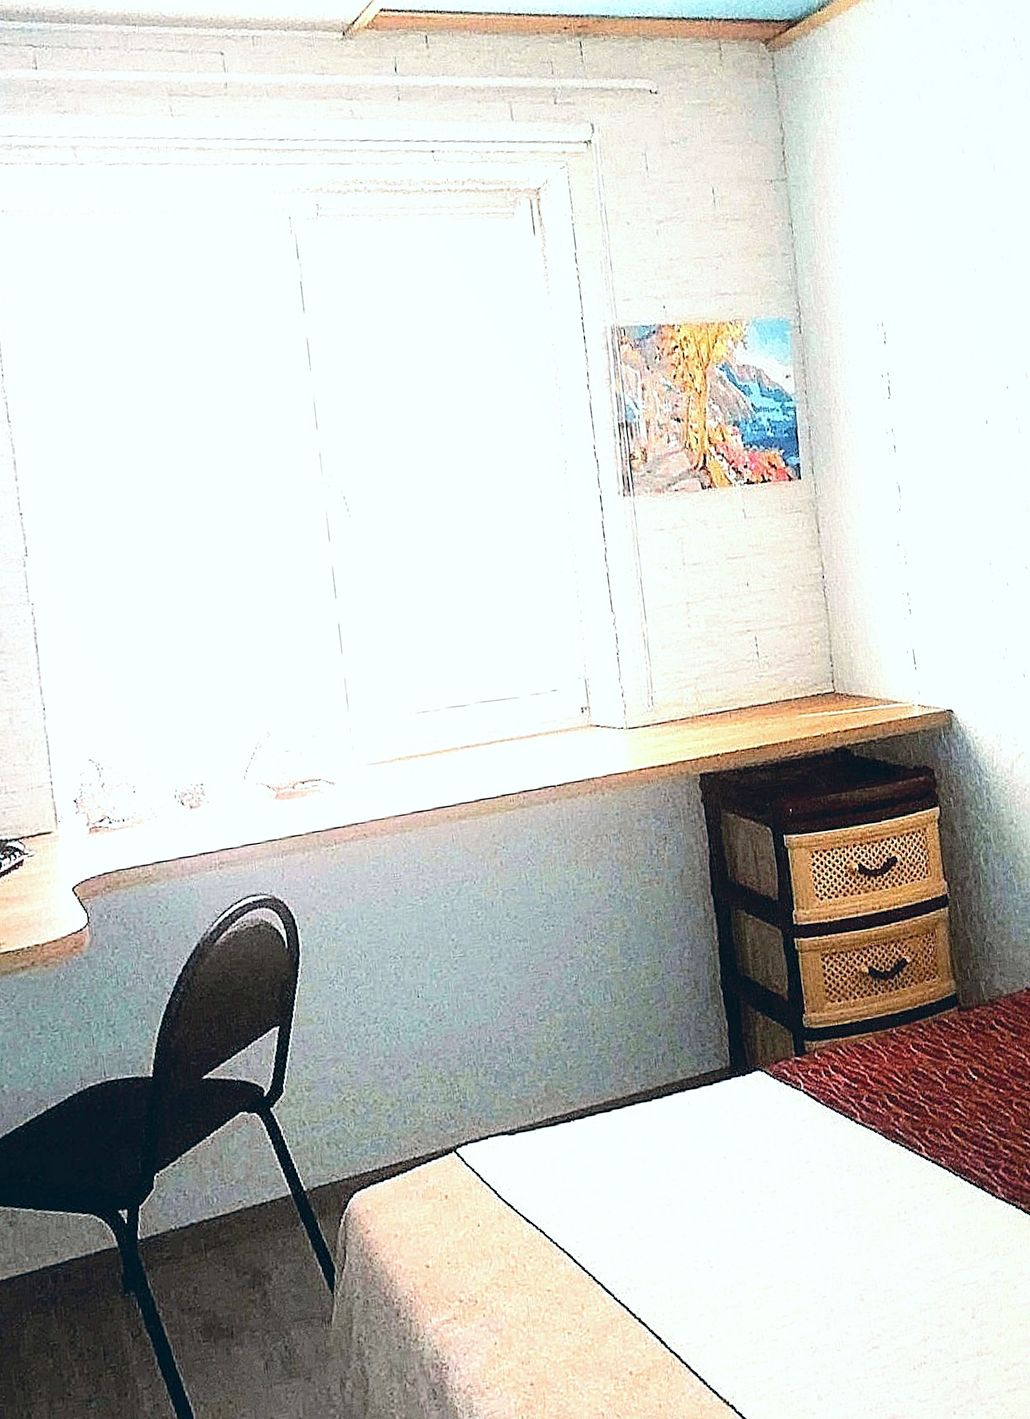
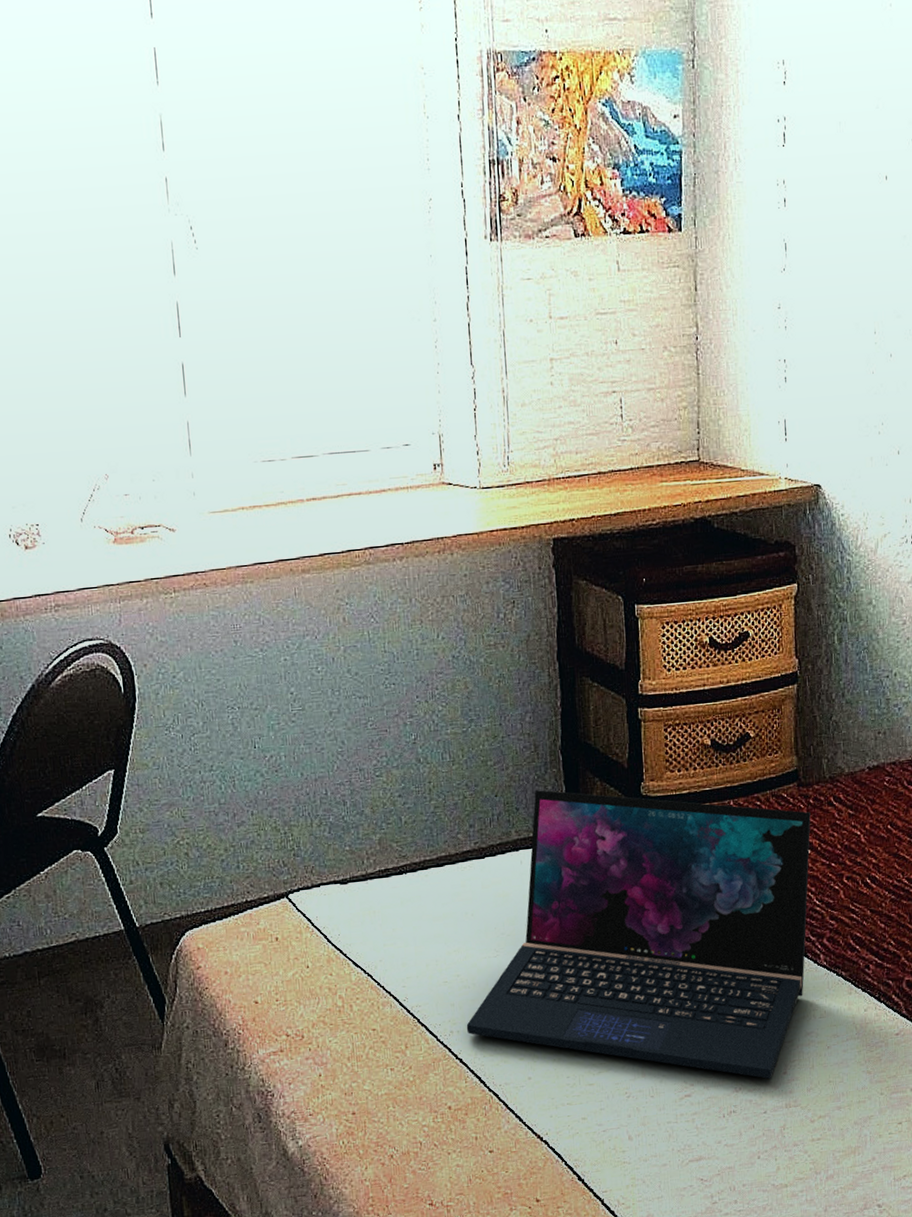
laptop: none [643,1027,984,1325] -> present [466,790,811,1079]

